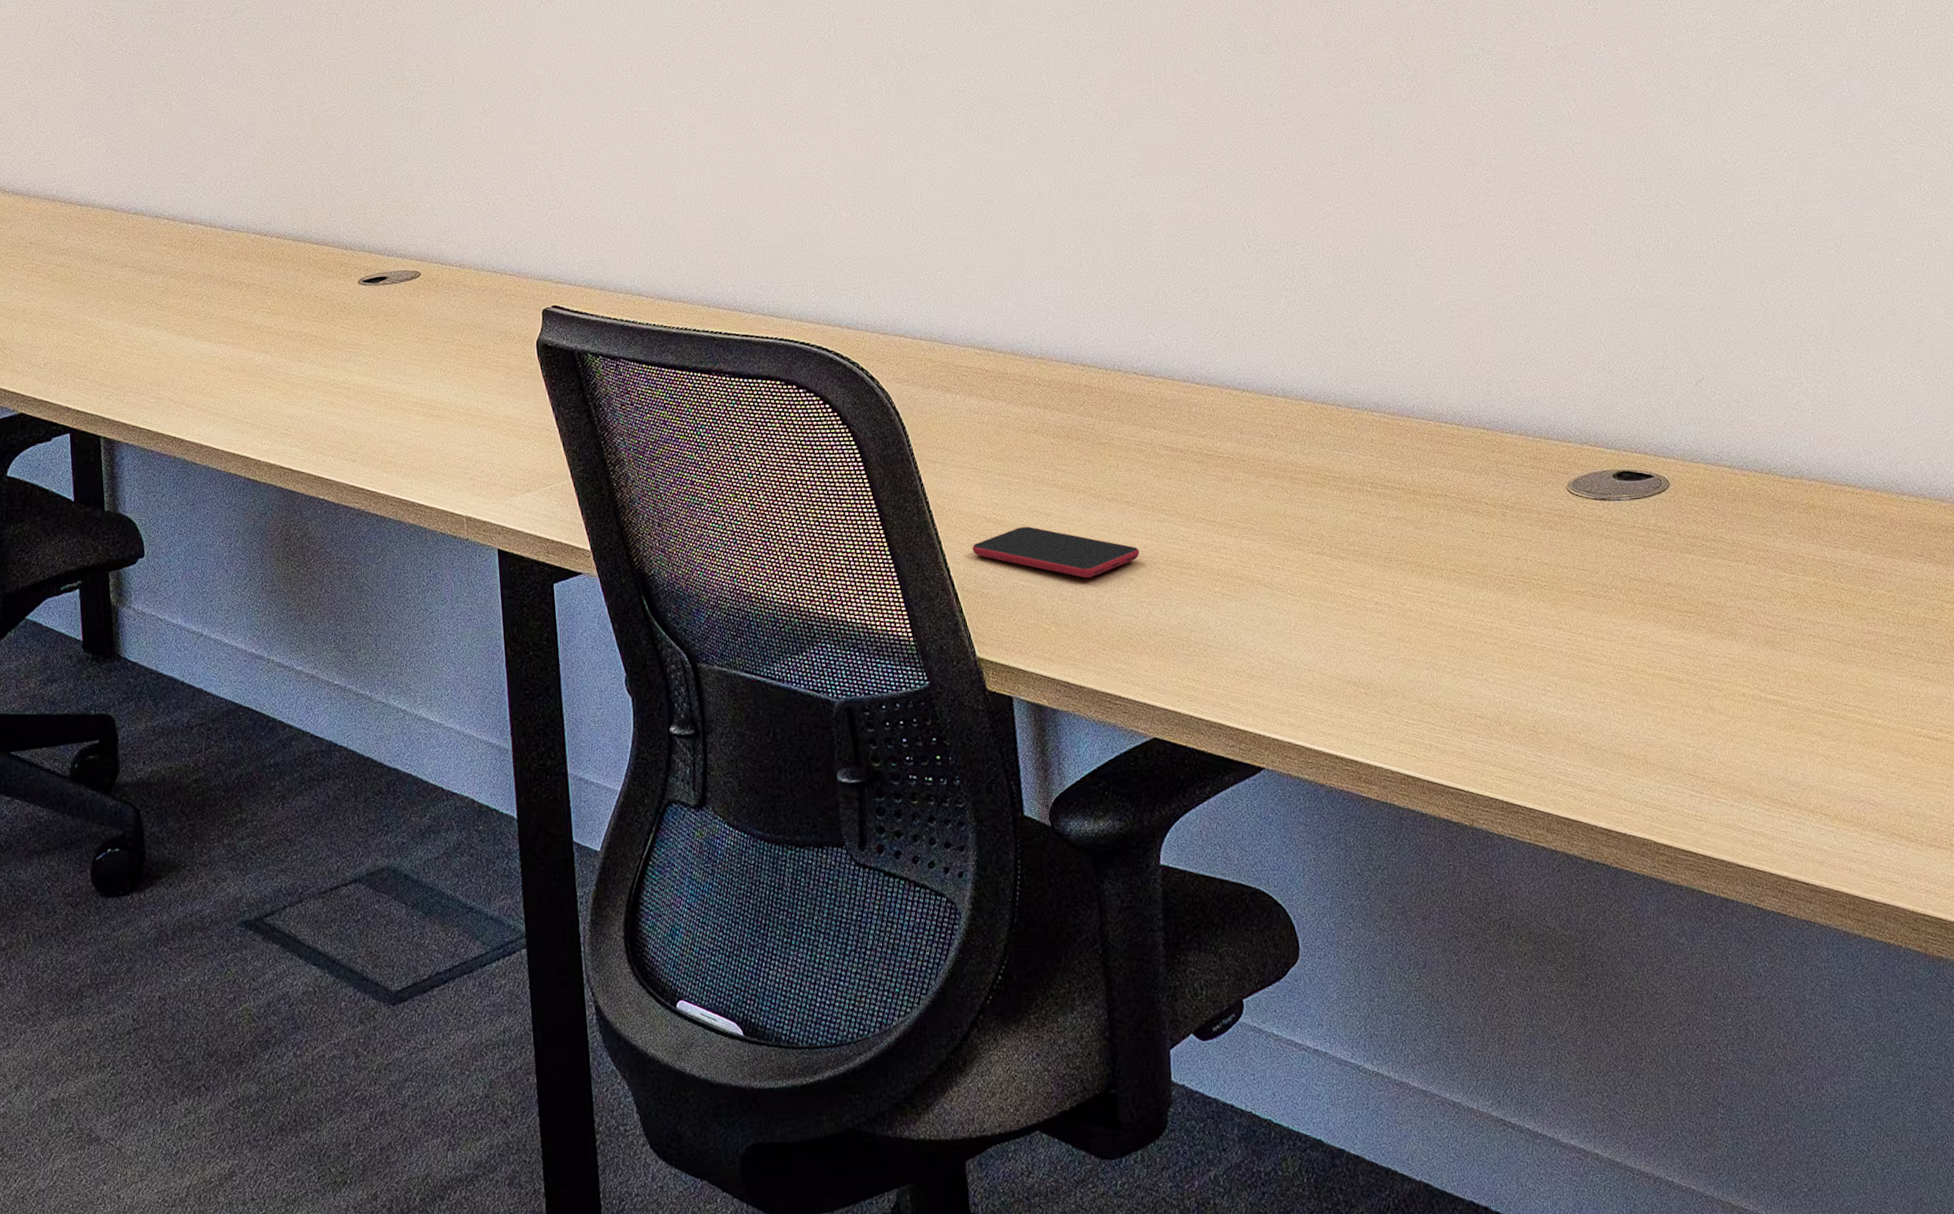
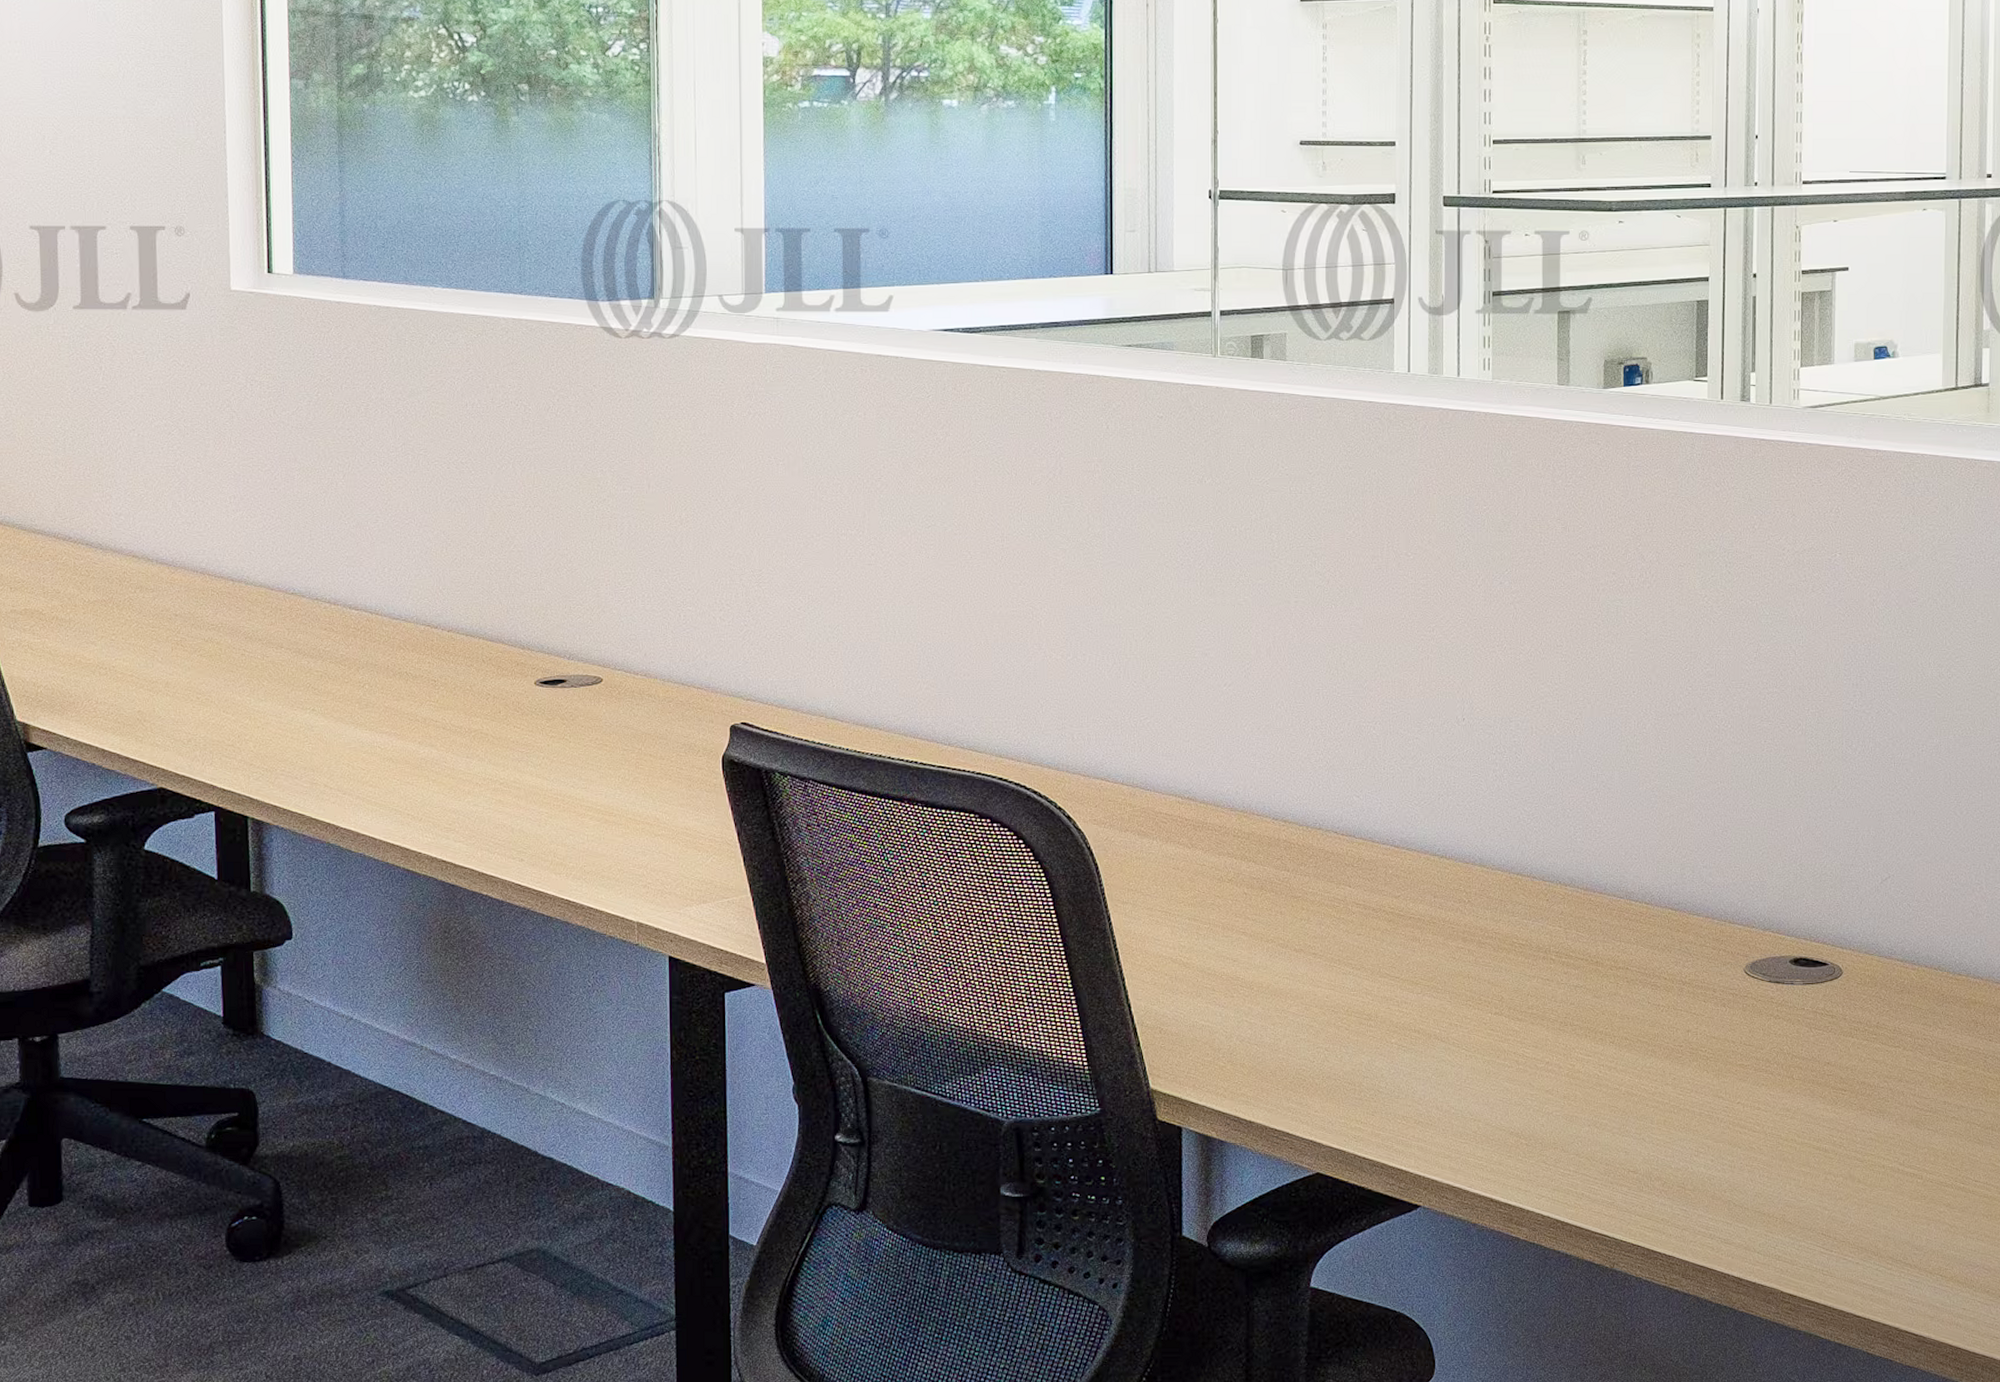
smartphone: present [972,527,1139,579] -> none [1156,970,1321,1022]

